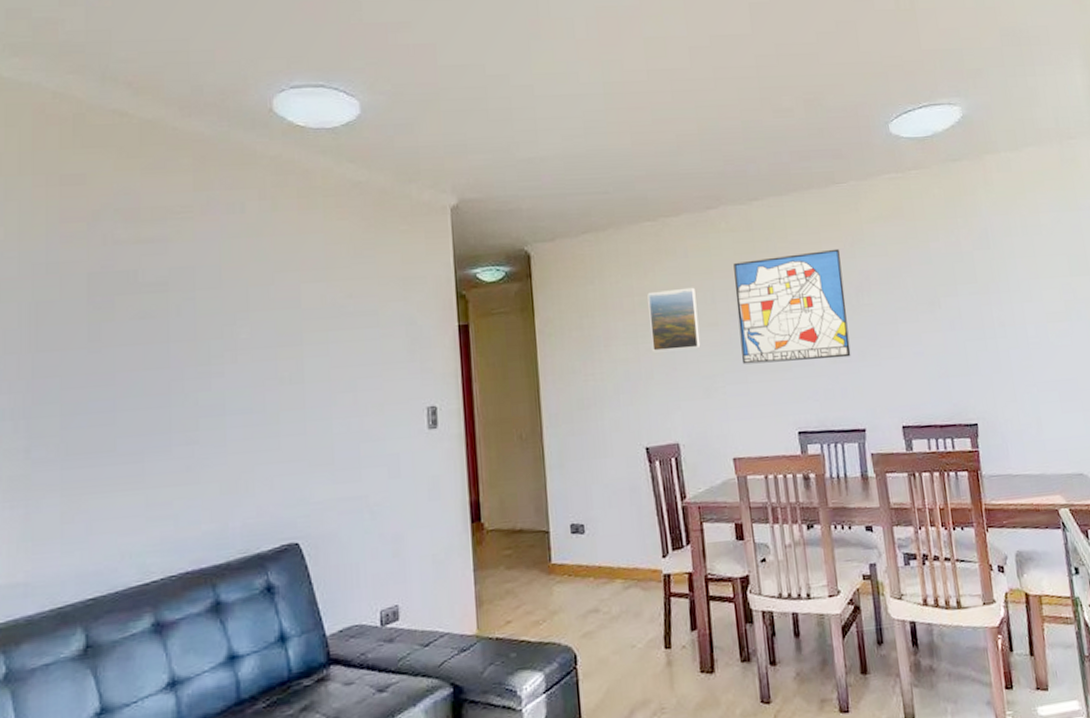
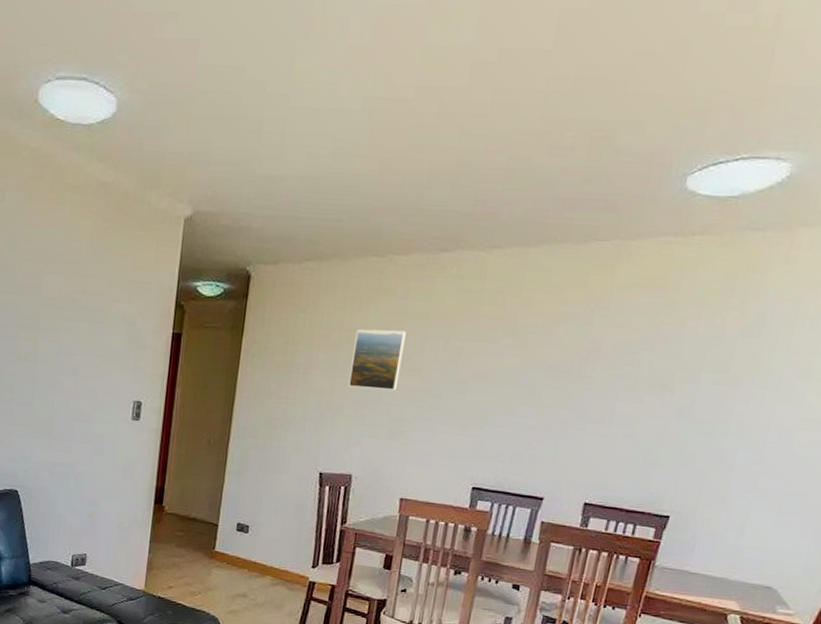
wall art: present [733,248,851,365] -> none [435,312,576,426]

